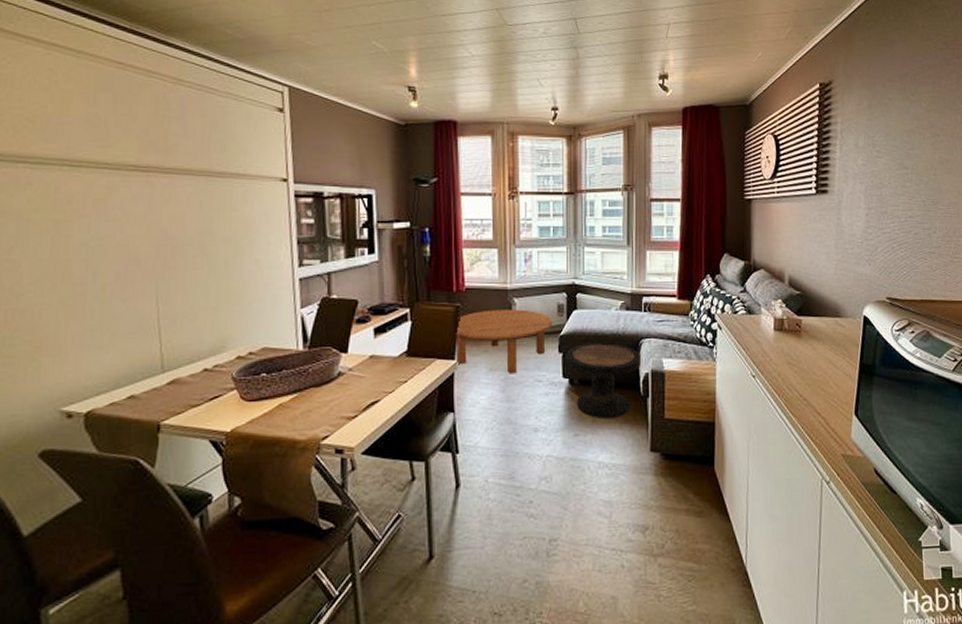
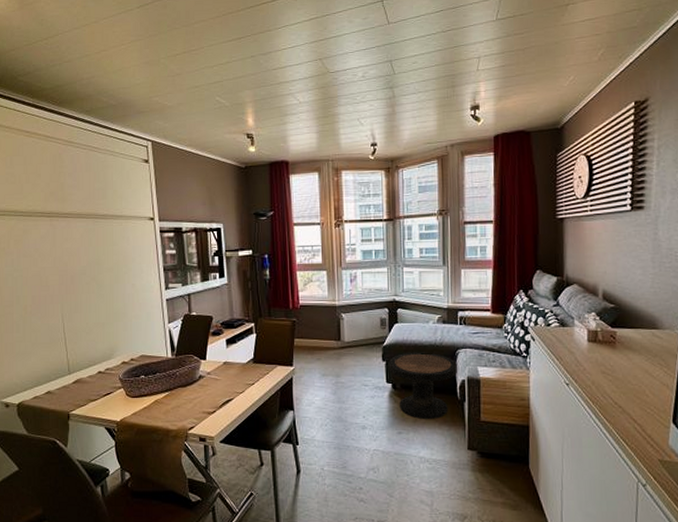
coffee table: present [456,309,553,374] -> none [293,323,377,379]

